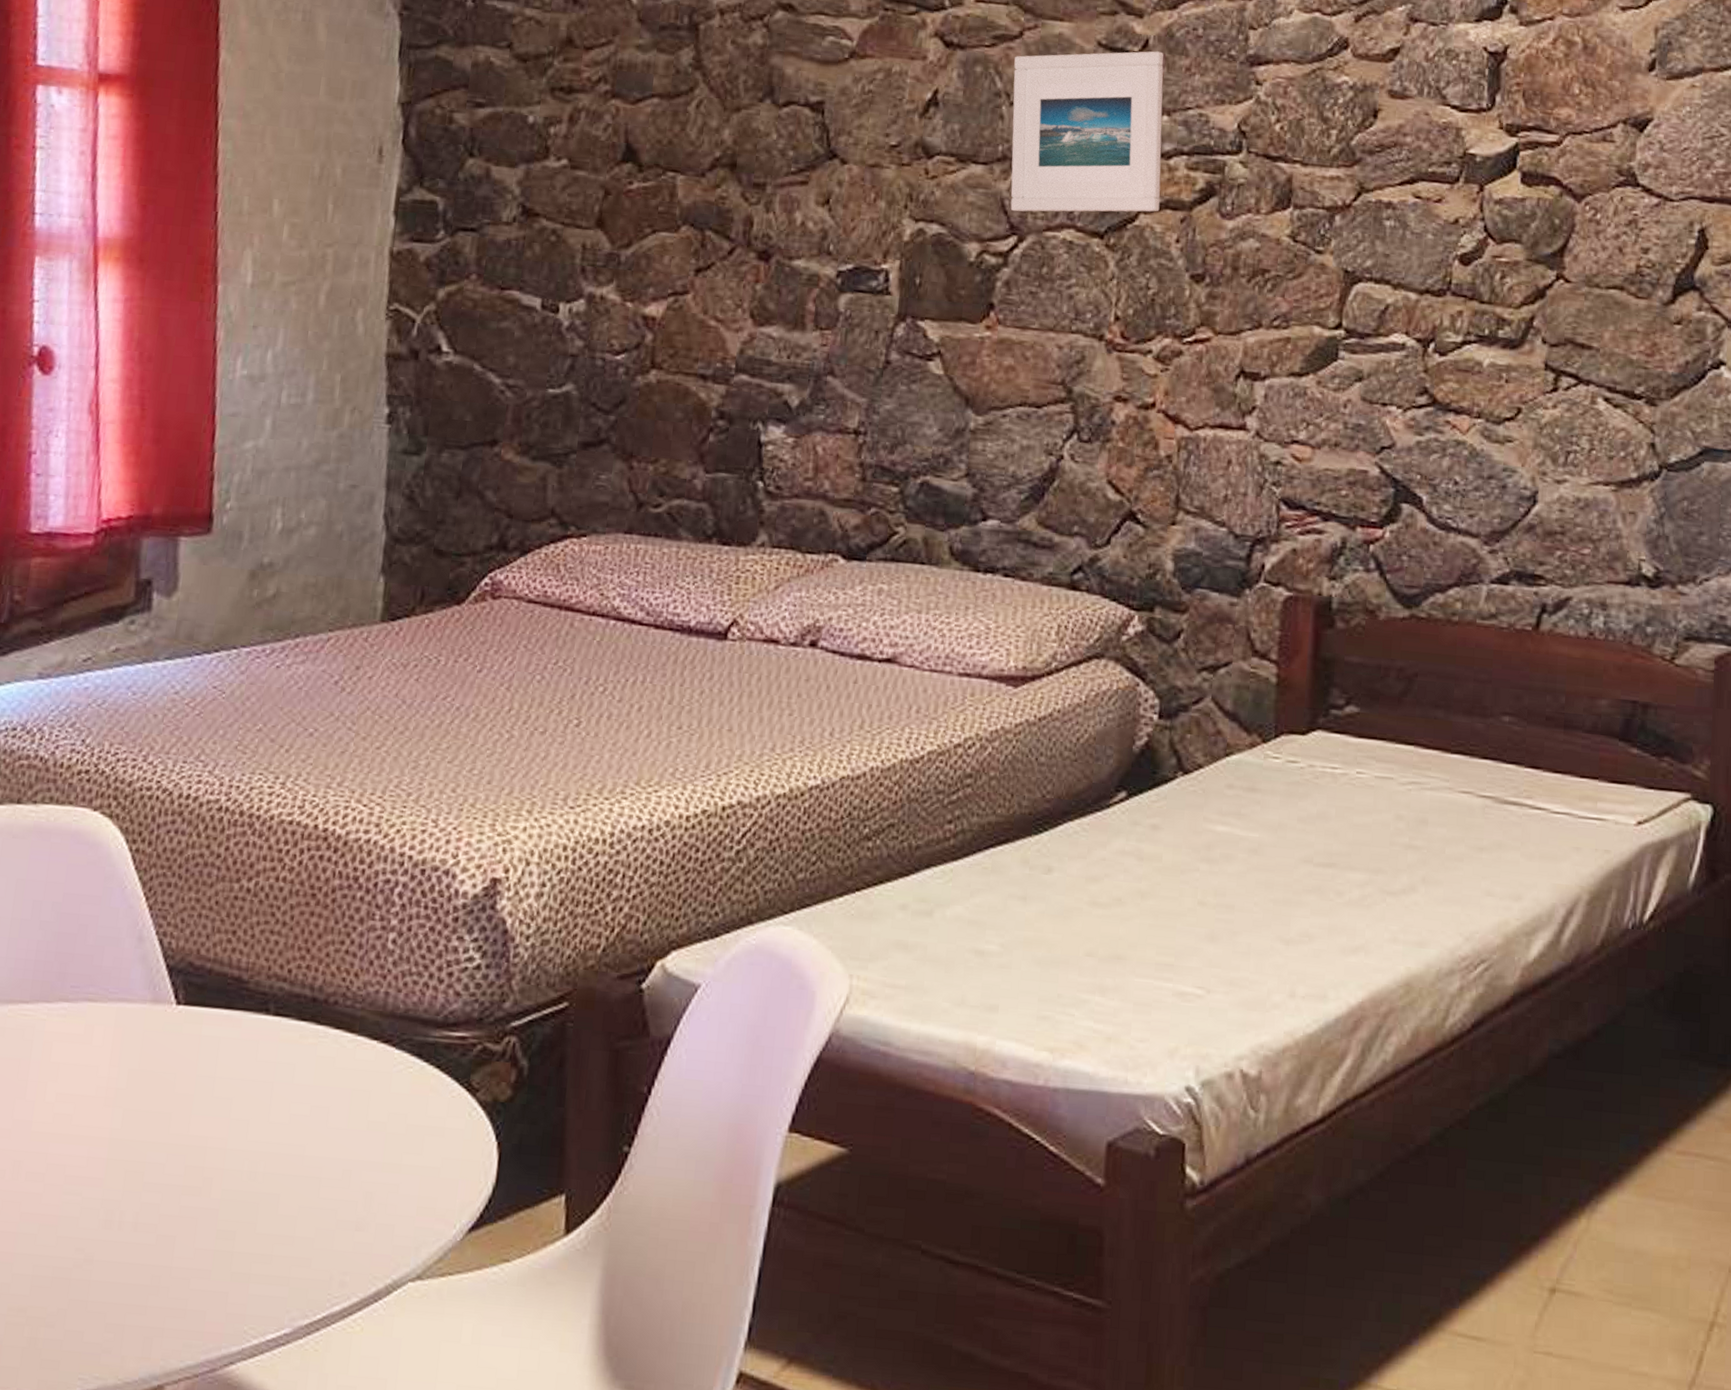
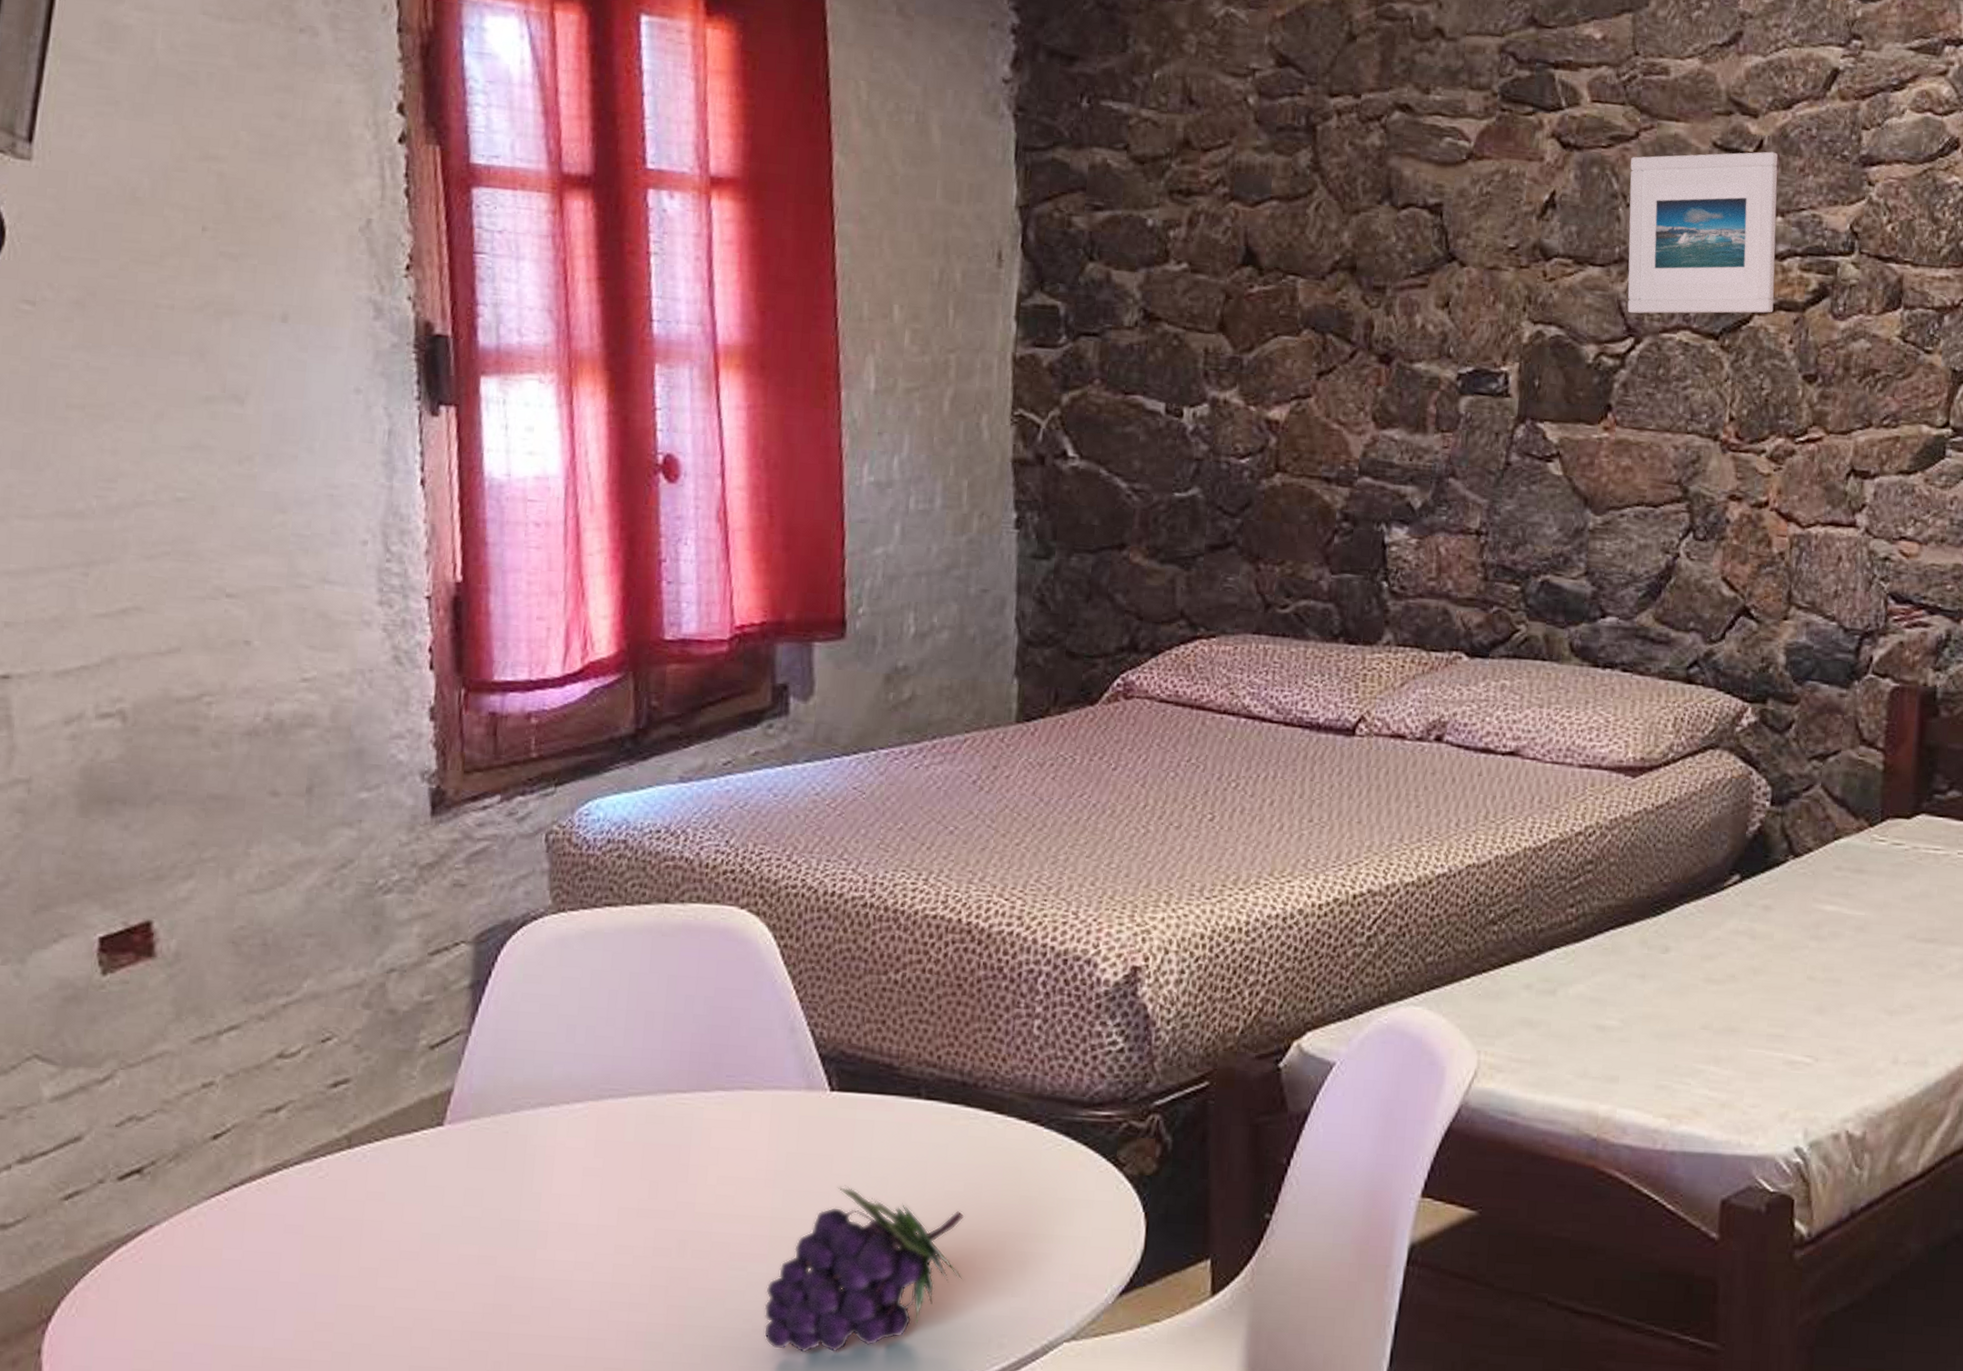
fruit: none [96,1105,310,1287] -> present [763,1185,965,1353]

